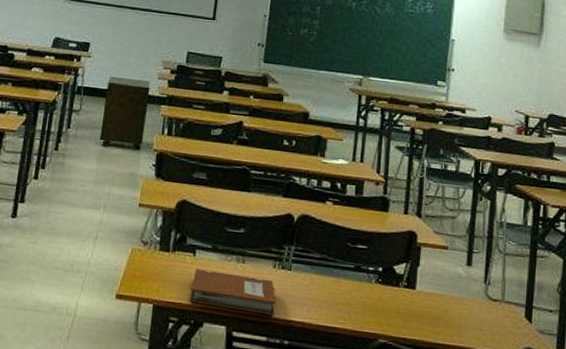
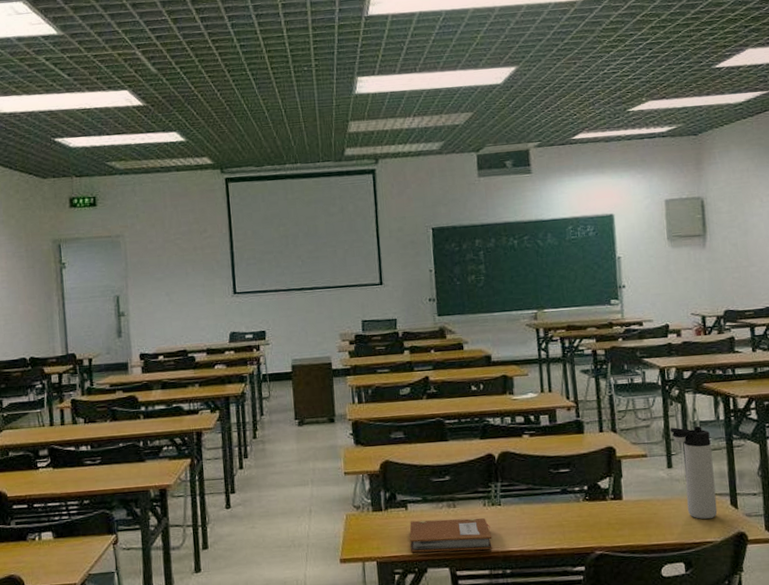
thermos bottle: none [475,224,515,328] -> present [670,426,718,519]

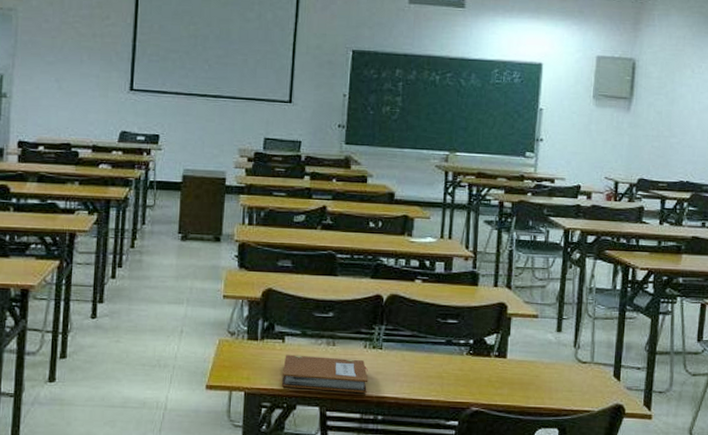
thermos bottle: present [670,426,718,519] -> none [565,291,604,387]

